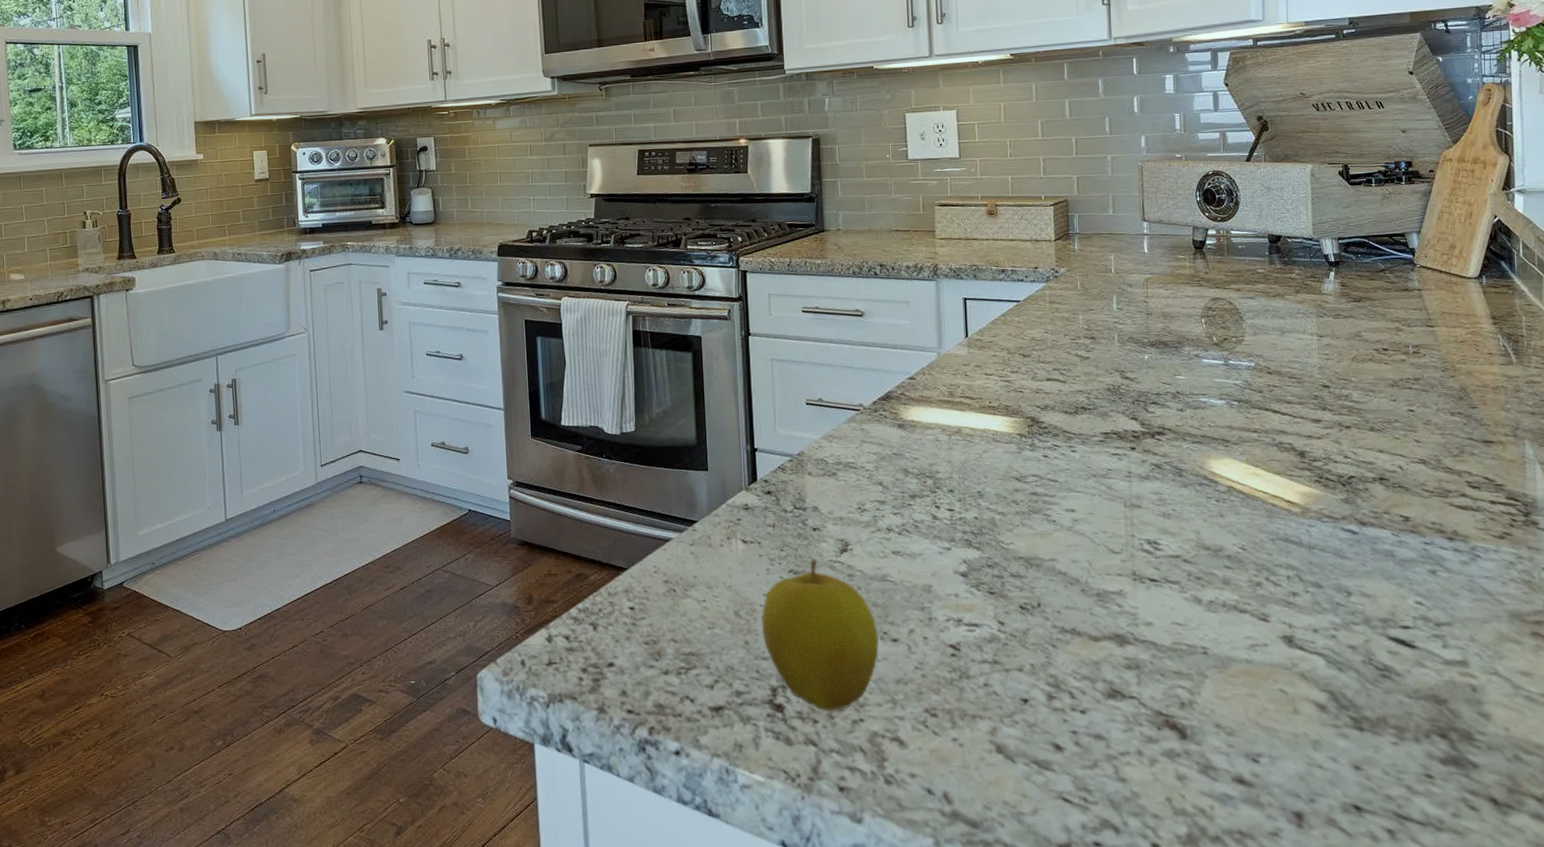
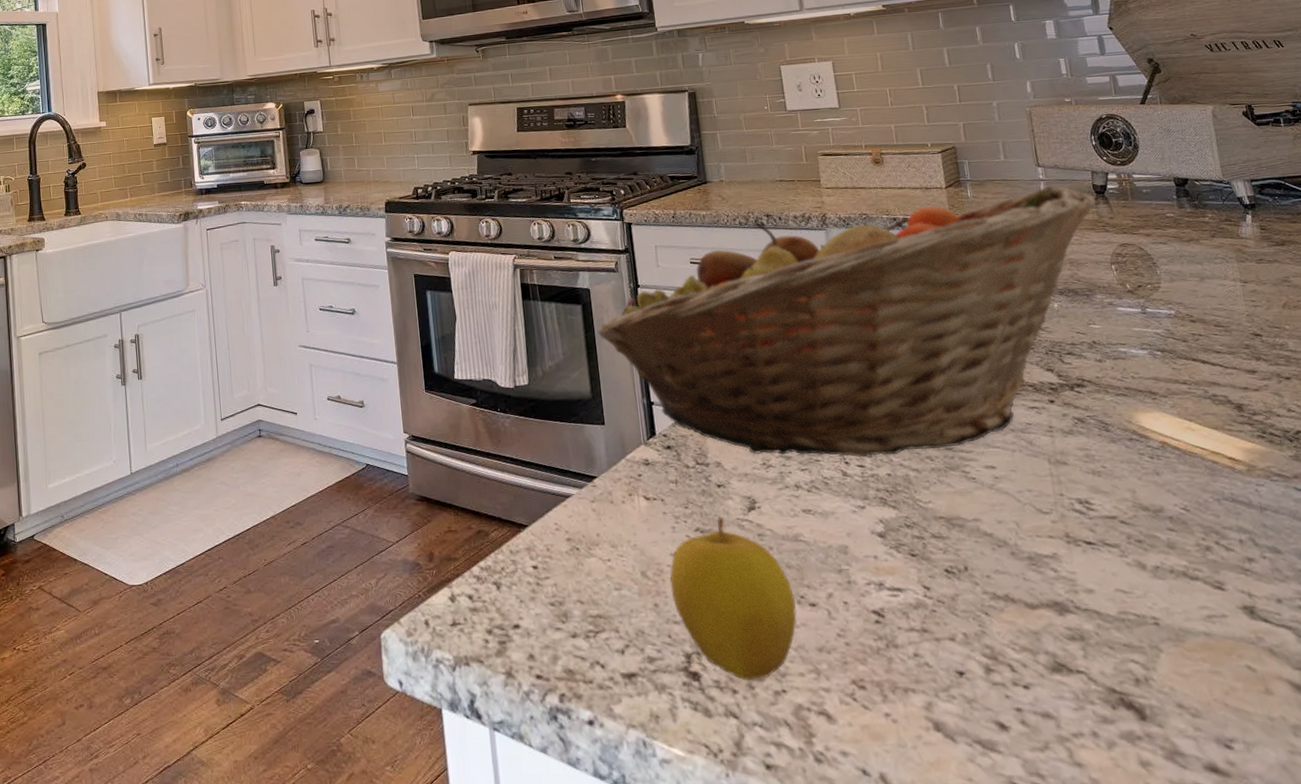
fruit basket: none [707,240,1194,502] -> present [598,185,1096,458]

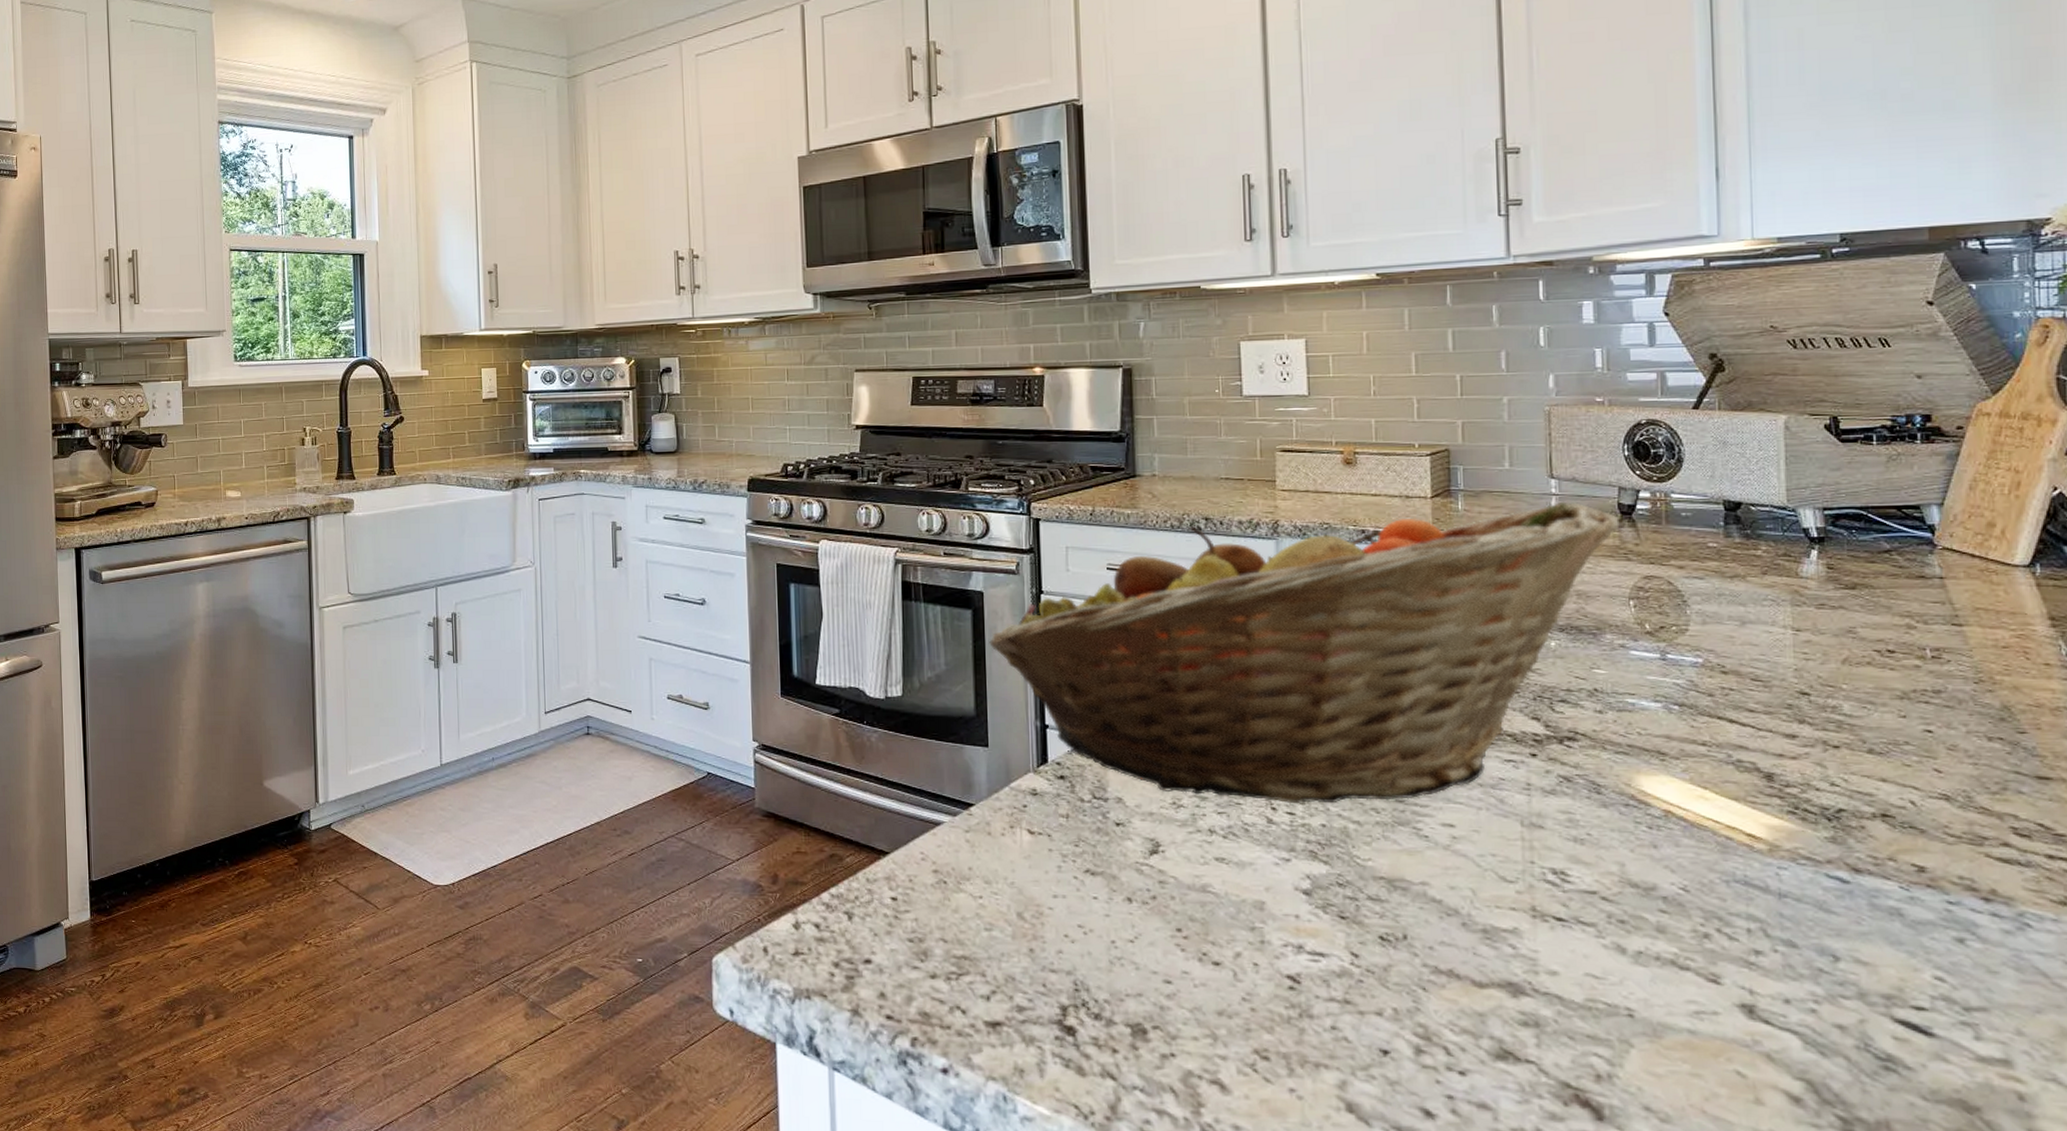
apple: present [669,516,797,681] -> none [1049,858,1197,1040]

